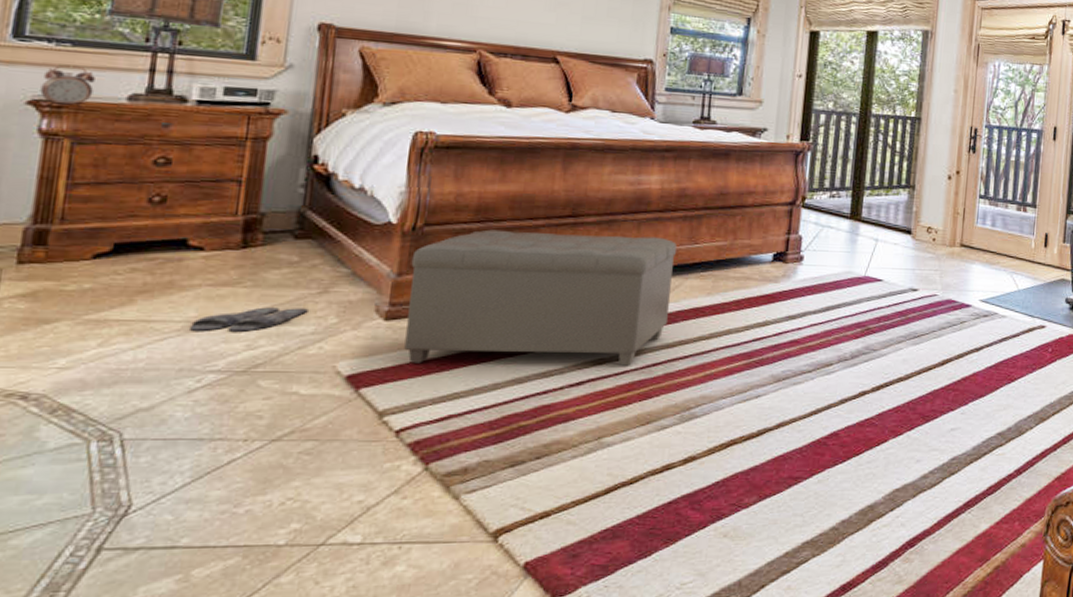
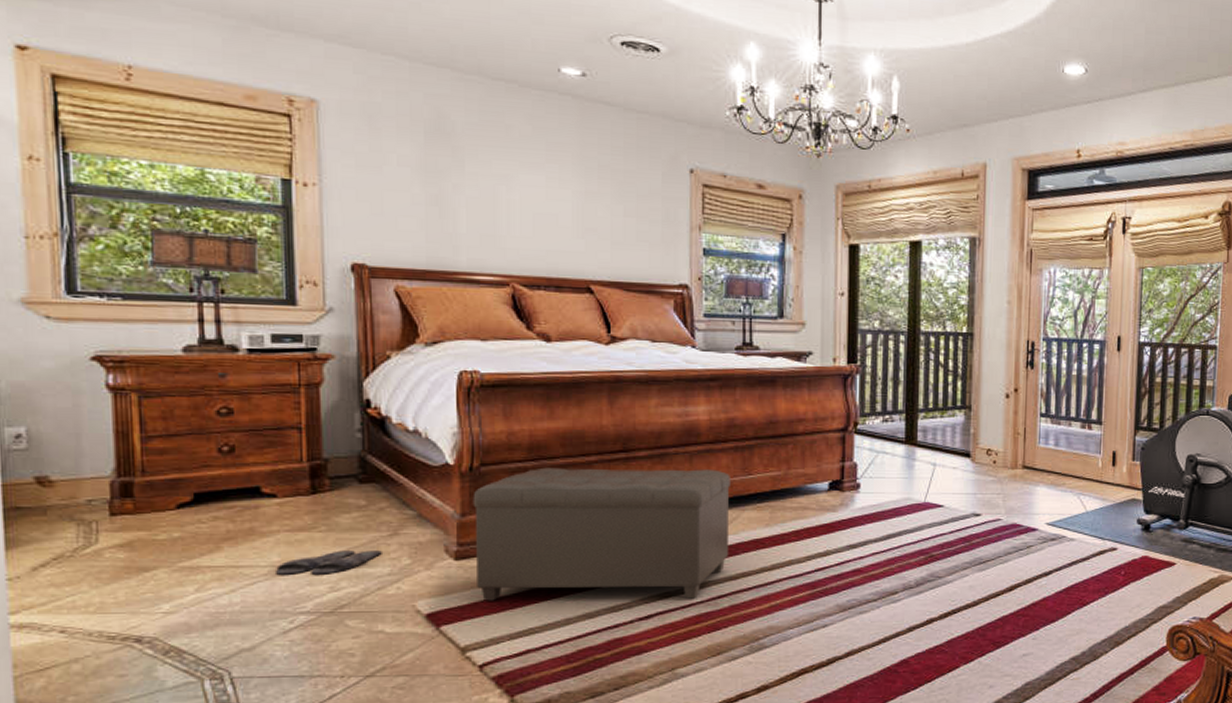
alarm clock: present [40,64,95,109] -> none [101,319,150,363]

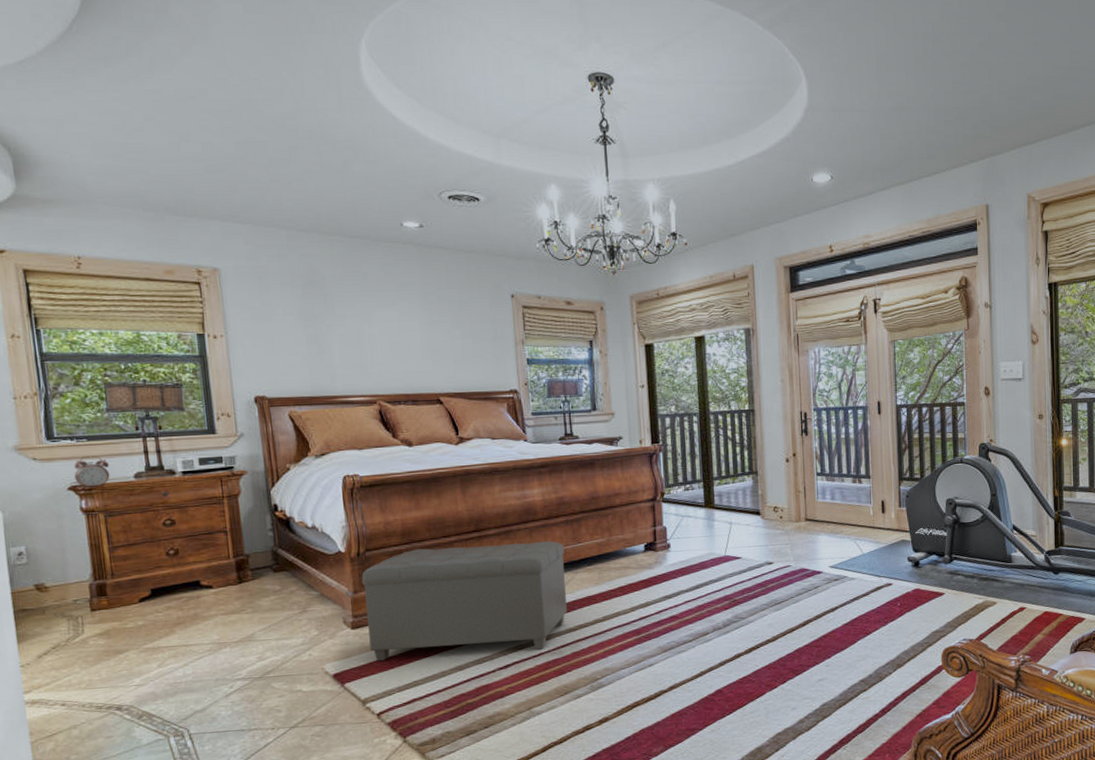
alarm clock: none [101,319,150,363] -> present [73,455,110,490]
slippers: present [276,550,382,576] -> none [216,625,295,651]

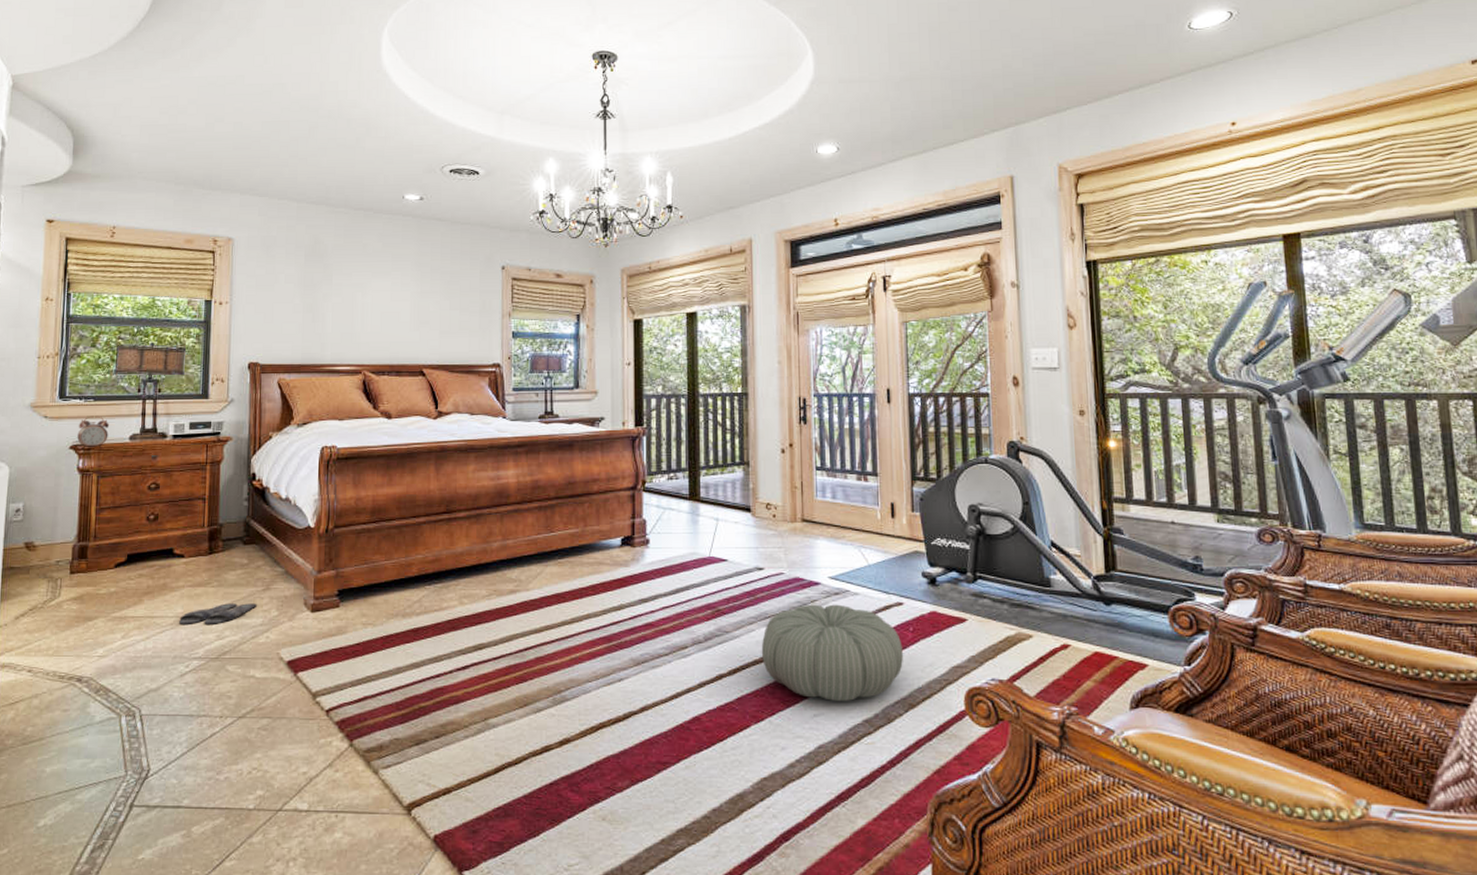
slippers: none [216,625,295,651] -> present [179,603,257,626]
ottoman: present [361,541,567,661] -> none [327,528,535,651]
pouf: none [773,588,892,668] -> present [761,604,903,702]

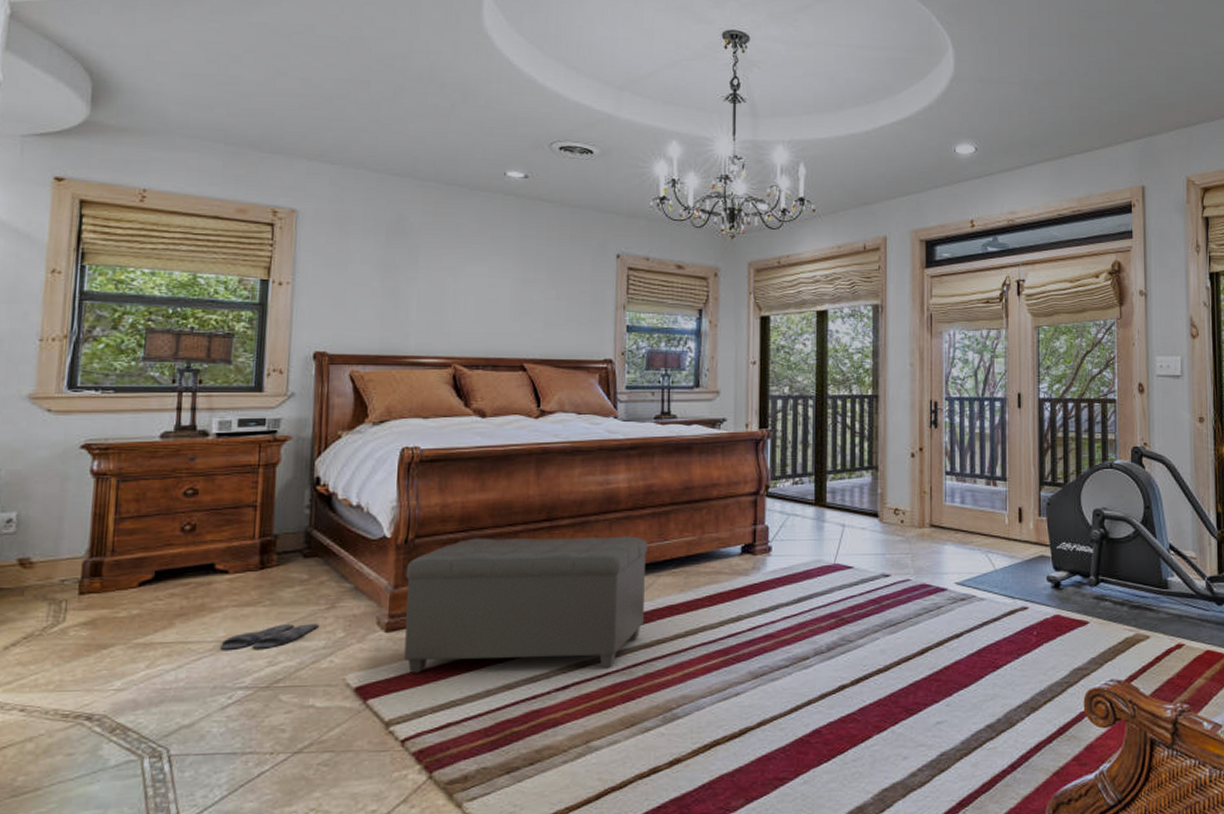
alarm clock: present [77,416,109,450] -> none [91,410,134,449]
ottoman: none [327,528,535,651] -> present [404,536,647,673]
pouf: present [761,604,903,702] -> none [885,610,1026,709]

